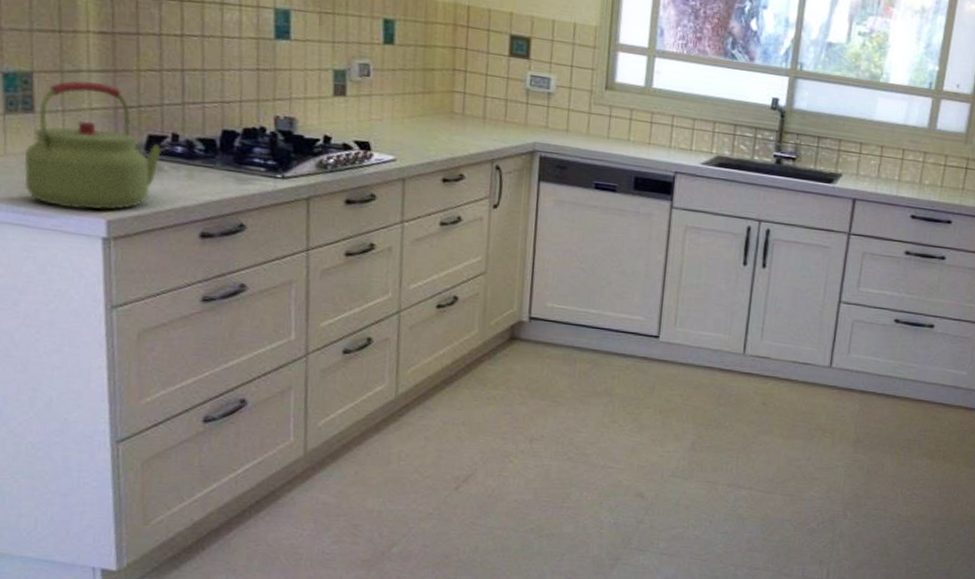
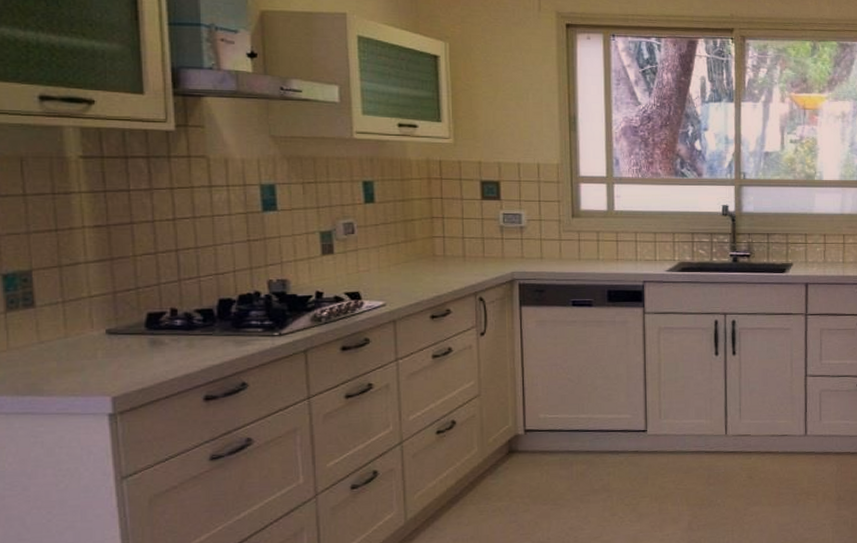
kettle: present [24,81,163,210] -> none [27,272,163,392]

